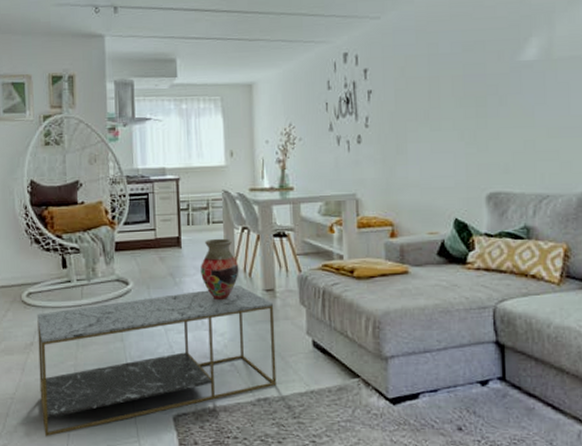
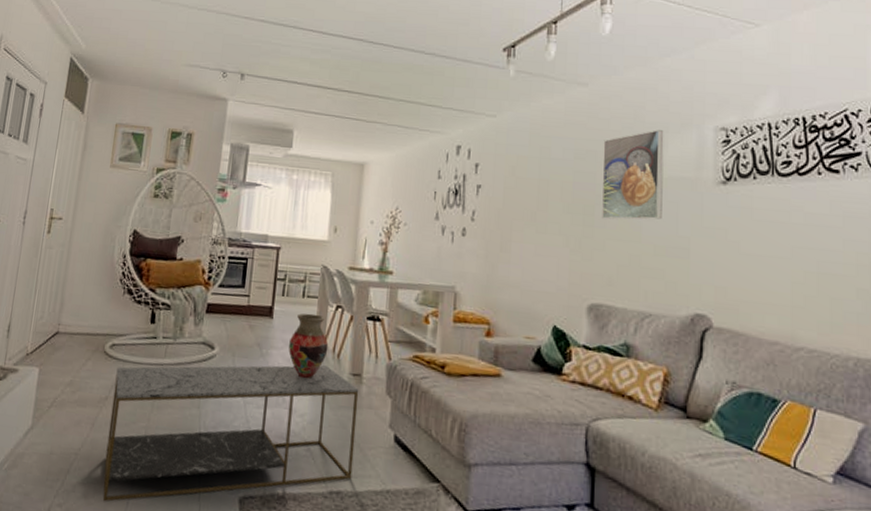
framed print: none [491,11,554,108] -> present [602,130,664,220]

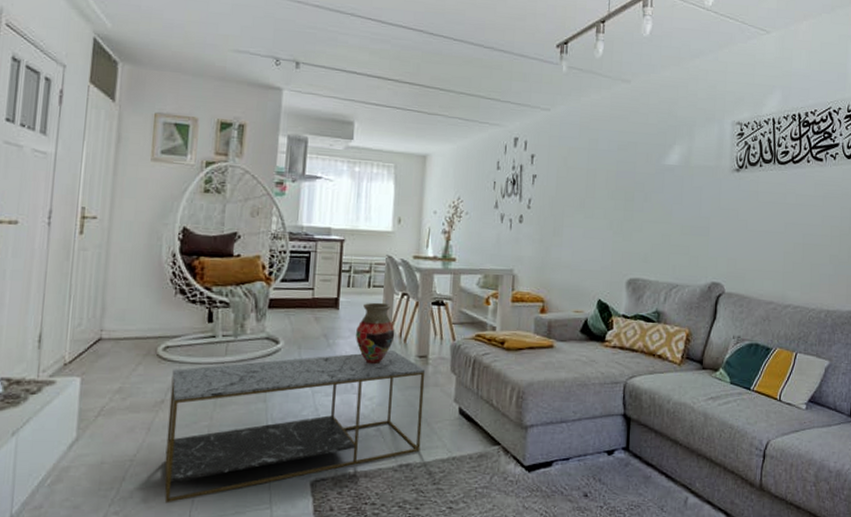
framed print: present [602,130,664,220] -> none [640,124,692,204]

